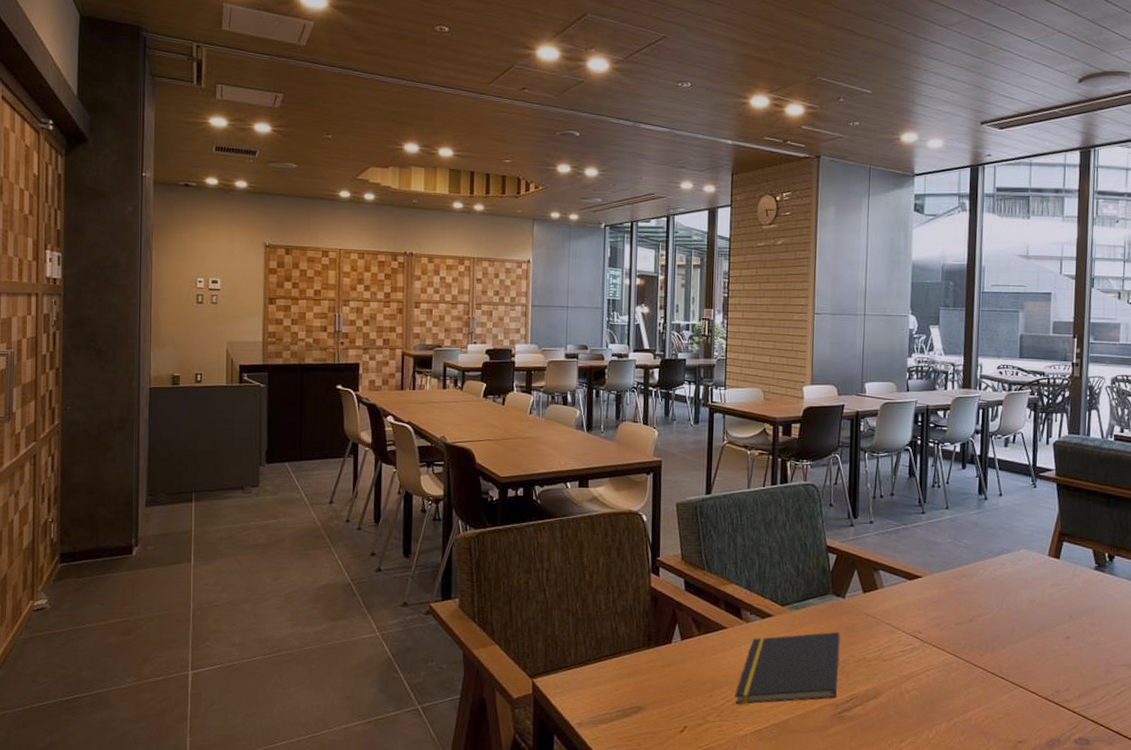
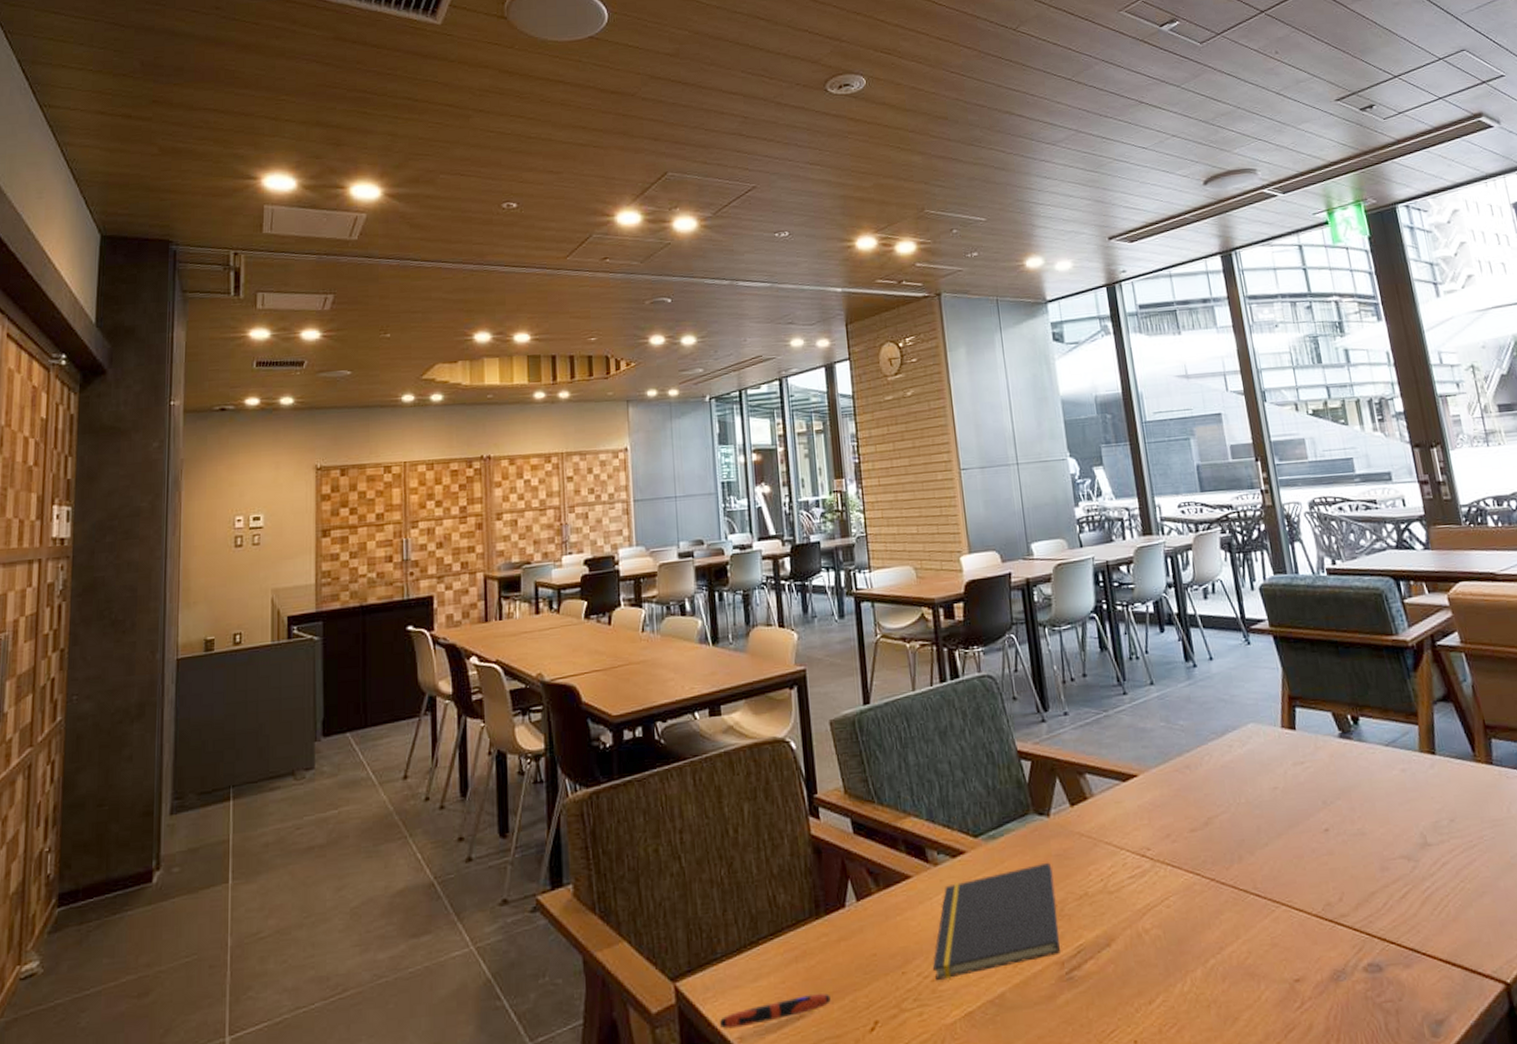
pen: none [564,701,652,717] -> present [719,993,831,1029]

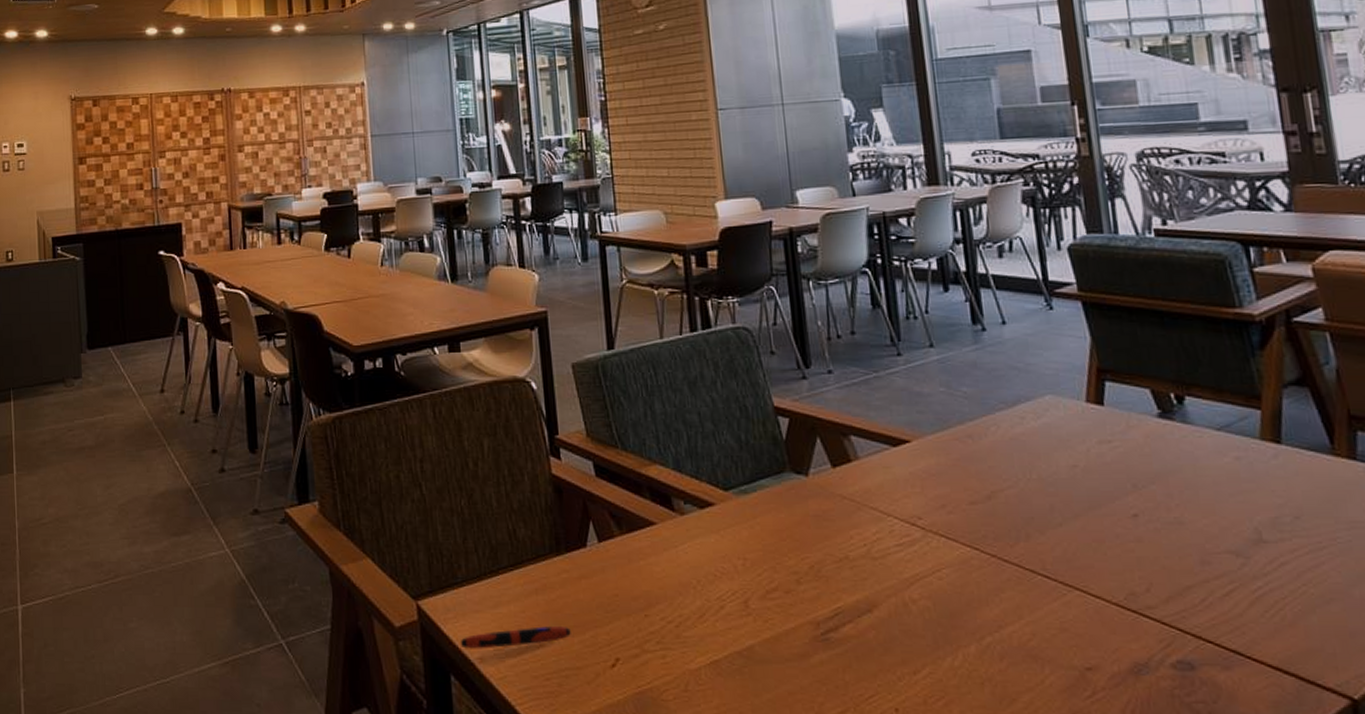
notepad: present [932,862,1060,980] -> none [676,521,816,626]

